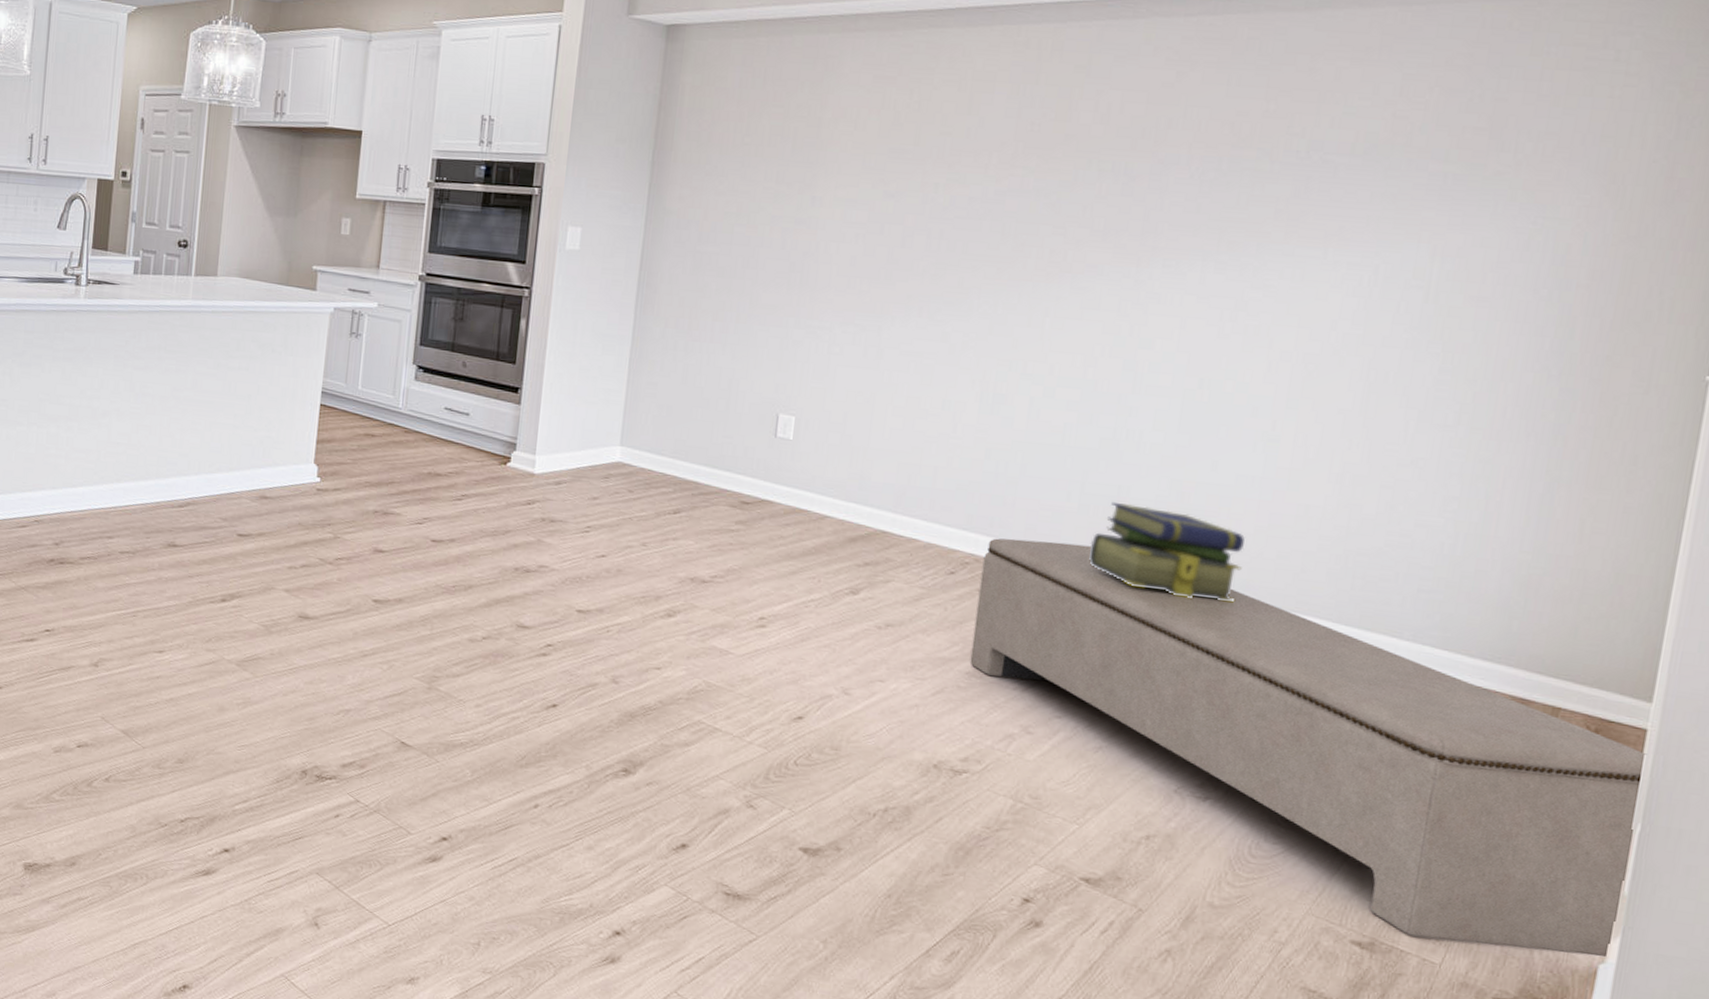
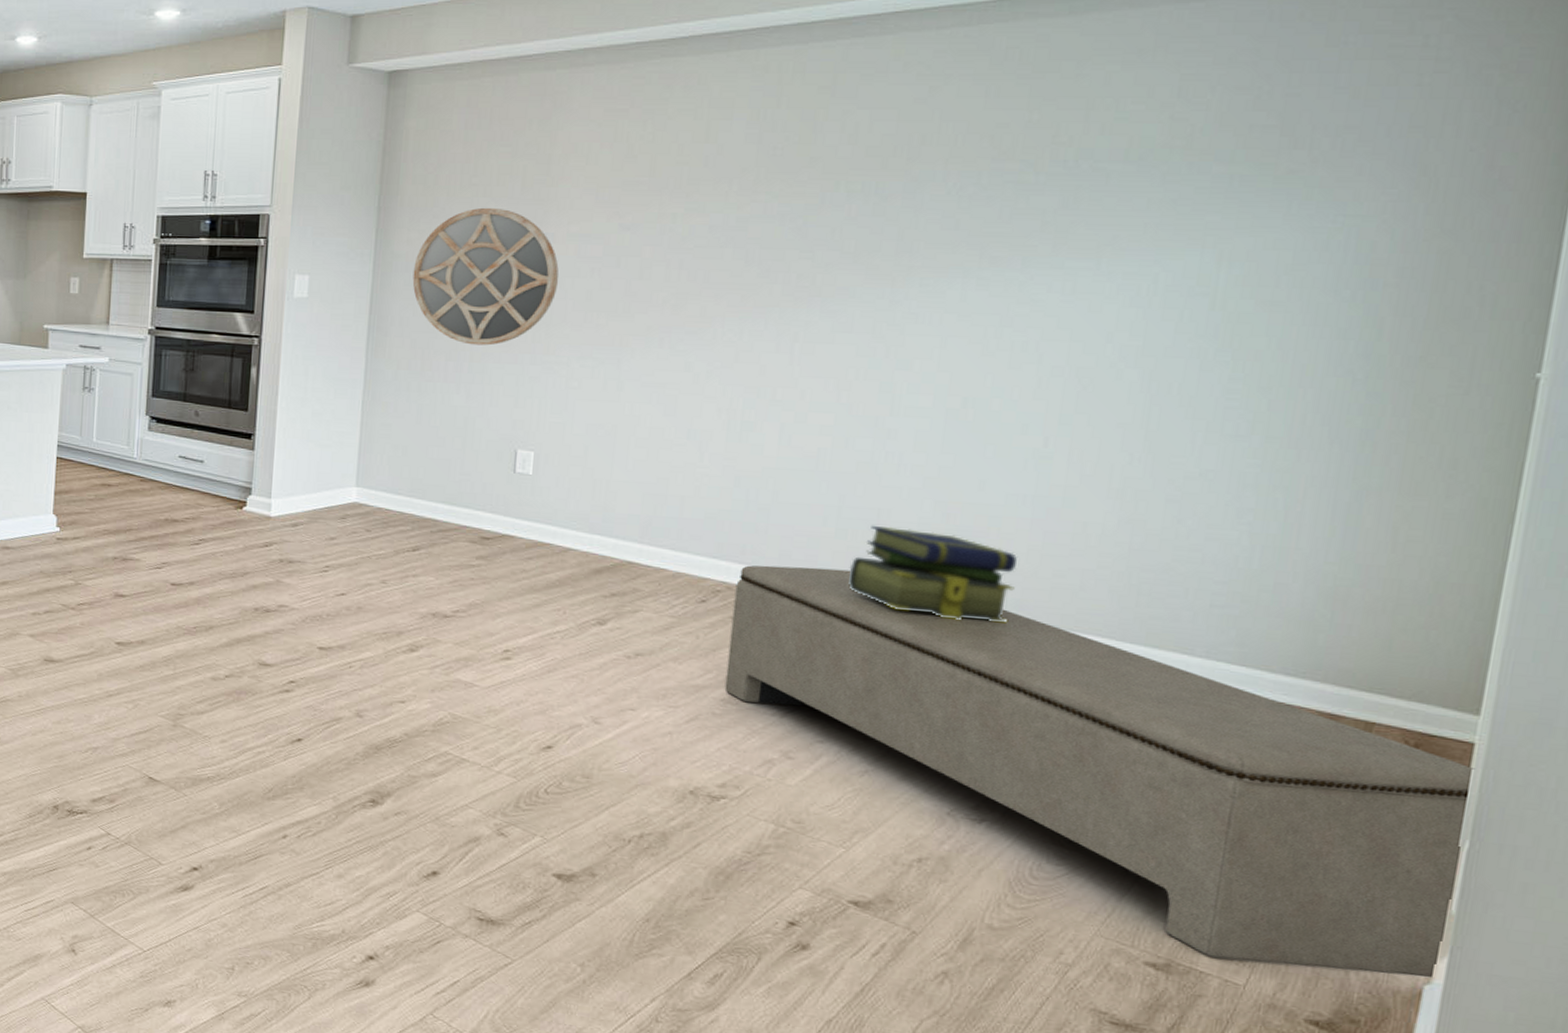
home mirror: none [683,167,825,307] -> present [412,207,560,346]

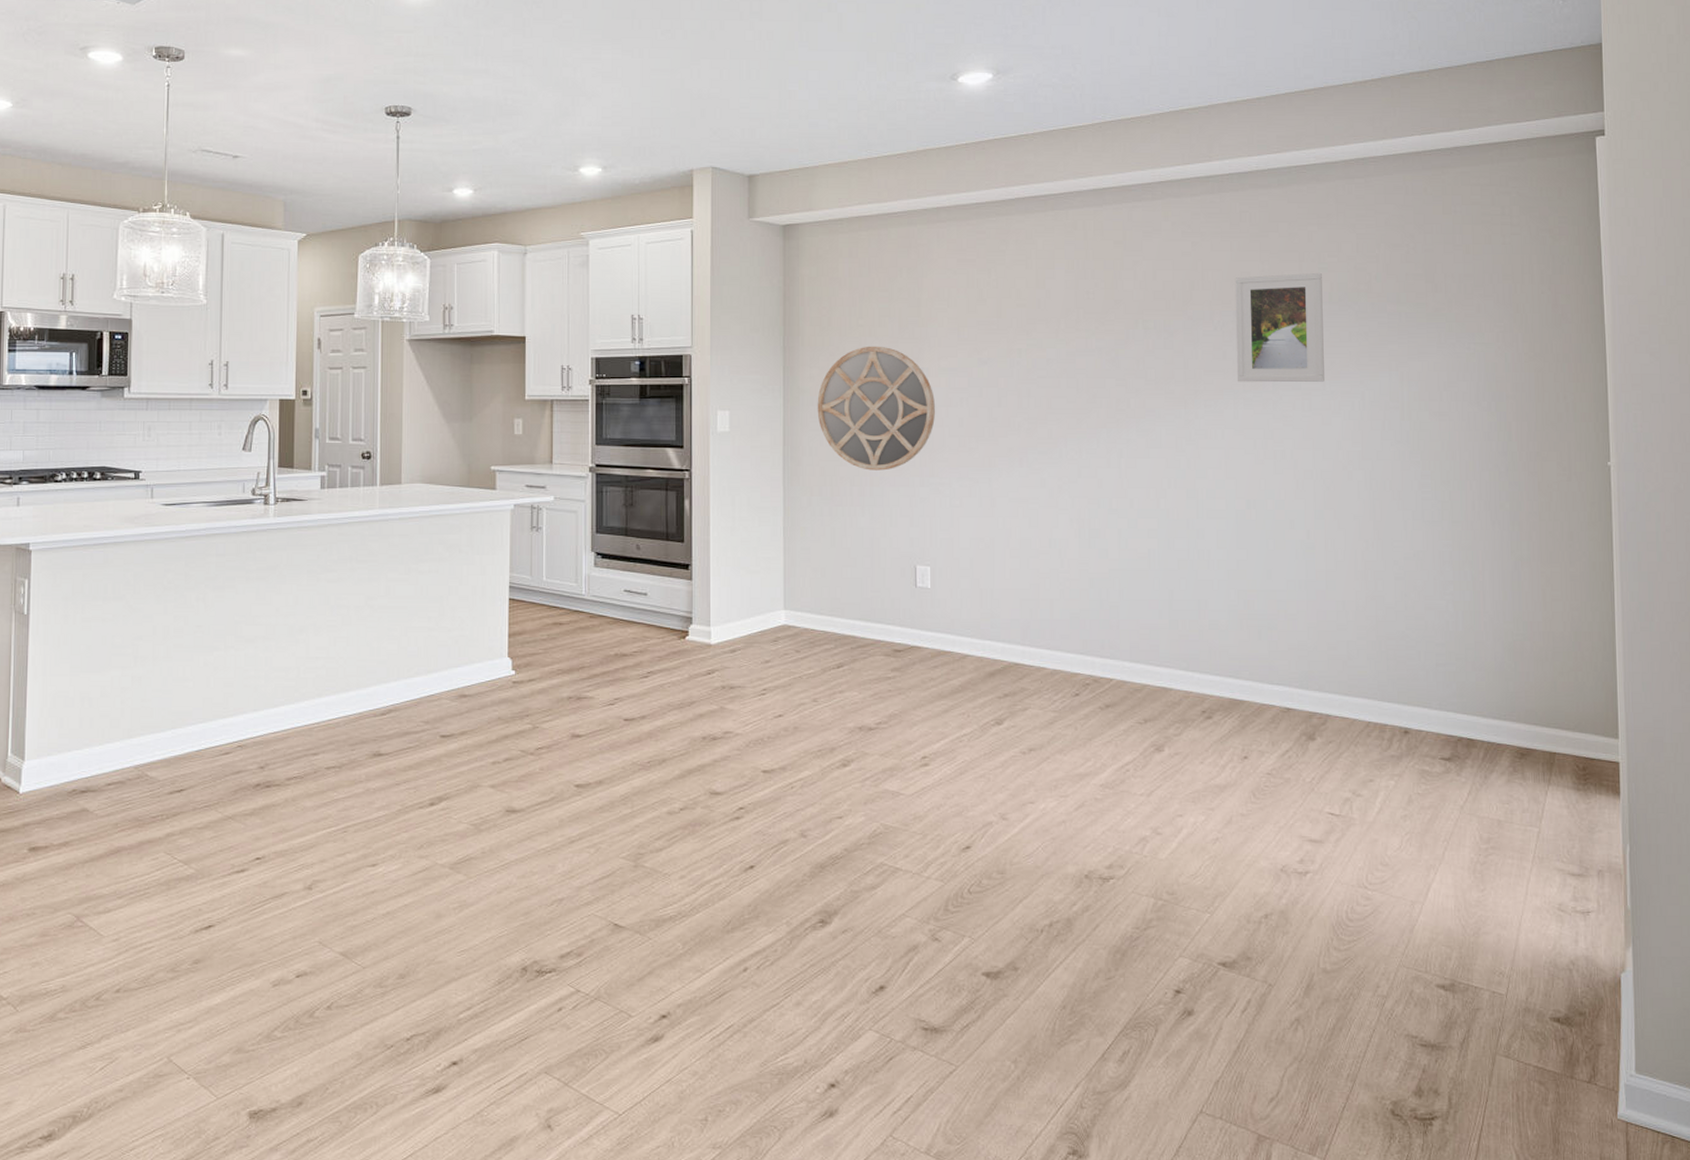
bench: present [724,565,1476,977] -> none [1100,656,1626,974]
stack of books: present [848,525,1017,623] -> none [1183,615,1303,693]
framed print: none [971,123,1118,260] -> present [1234,272,1324,383]

